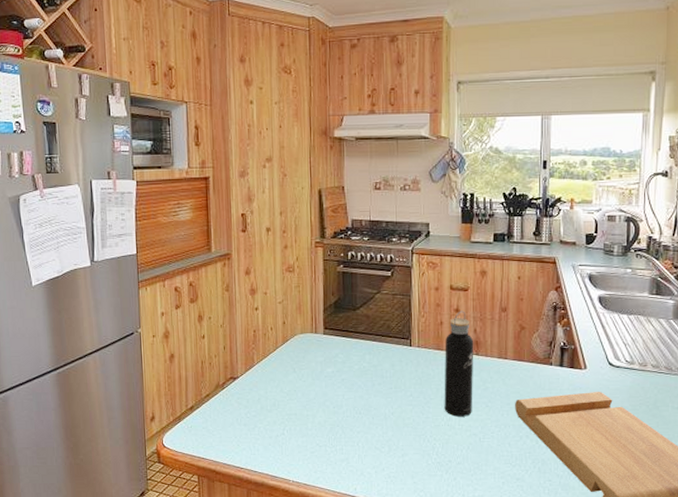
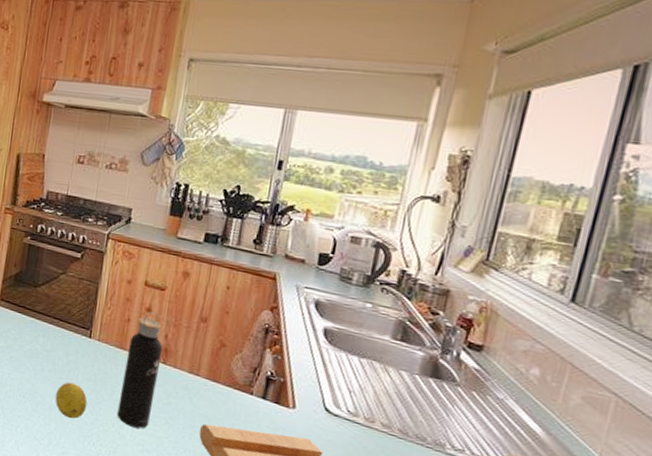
fruit: none [388,390,417,423] -> present [55,382,88,419]

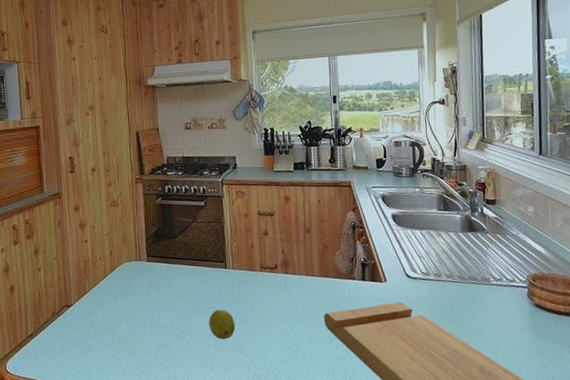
water bottle: present [117,311,163,429] -> none [256,234,285,332]

